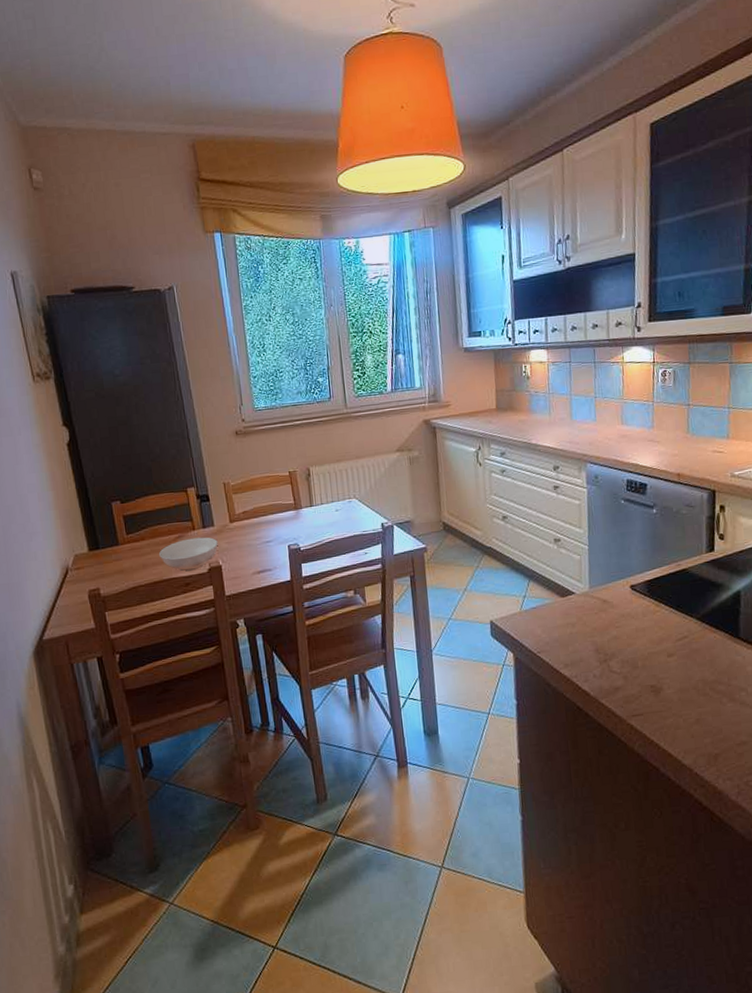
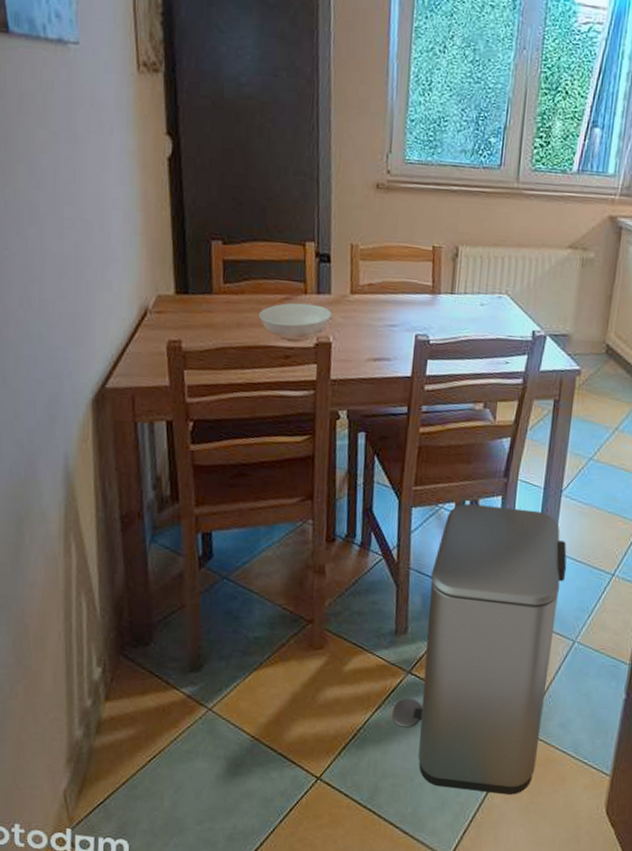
pedal bin: none [327,671,459,933] -> present [391,503,567,795]

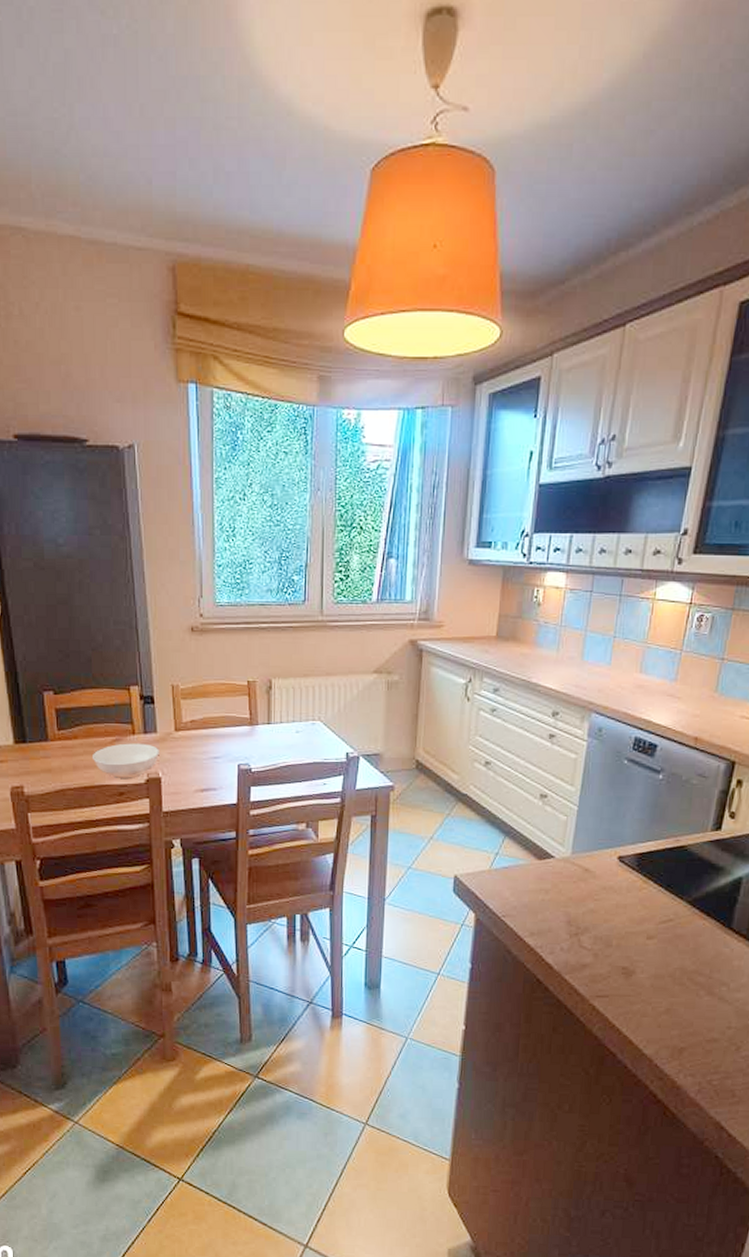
pedal bin: present [391,503,567,795] -> none [243,917,395,1183]

